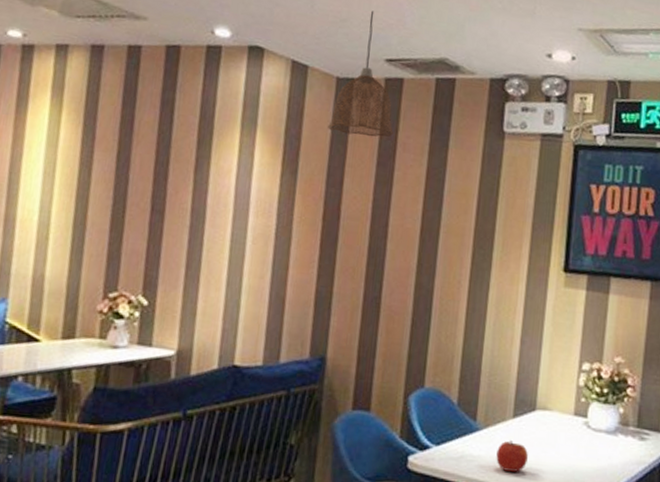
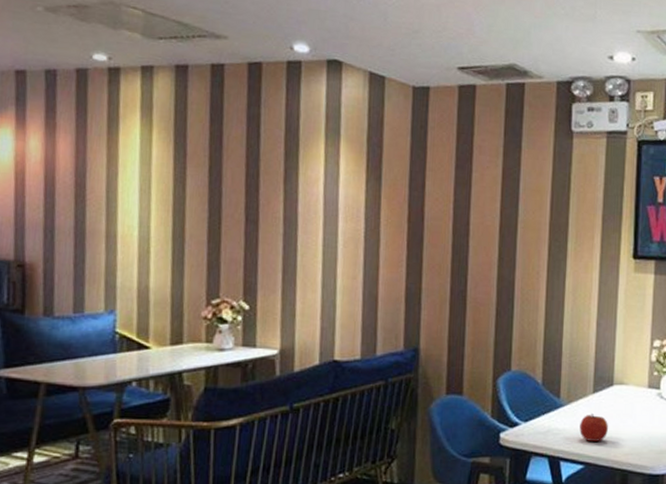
pendant lamp: present [328,10,393,137] -> none [407,21,469,142]

